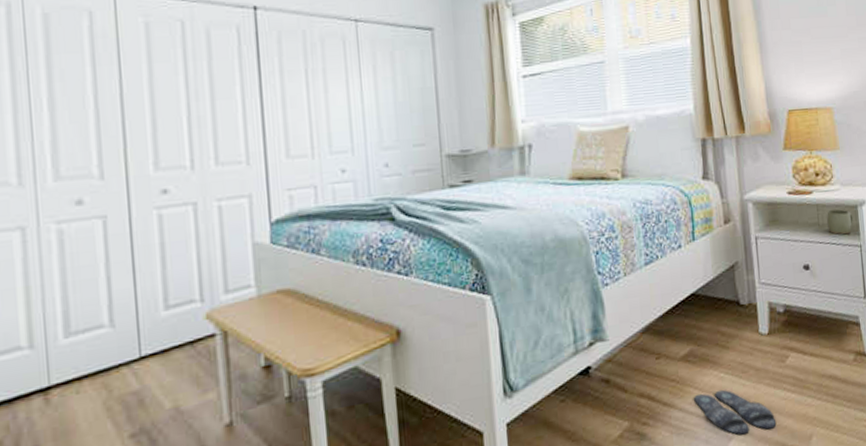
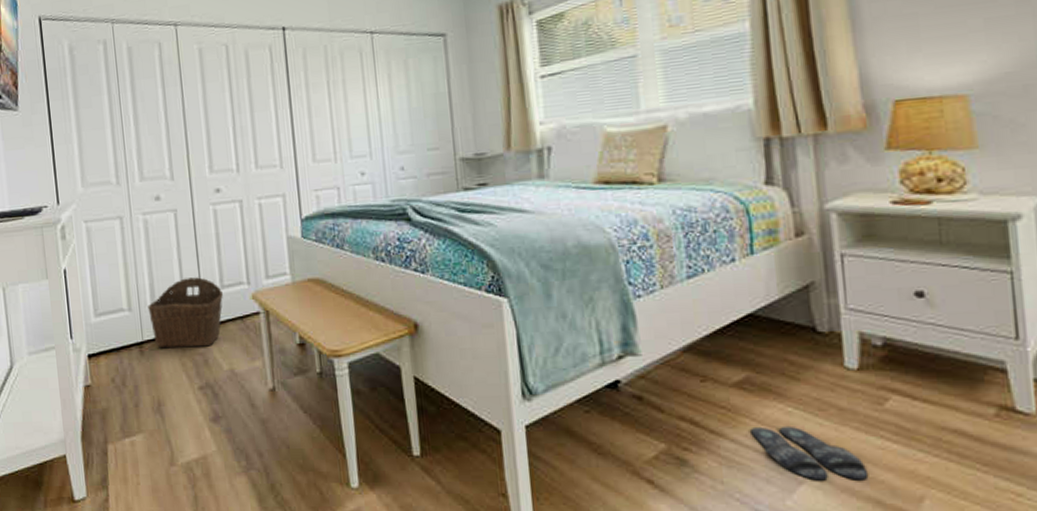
wicker basket: none [59,298,167,392] -> present [148,277,223,348]
mug: present [827,209,854,235] -> none [954,224,1002,257]

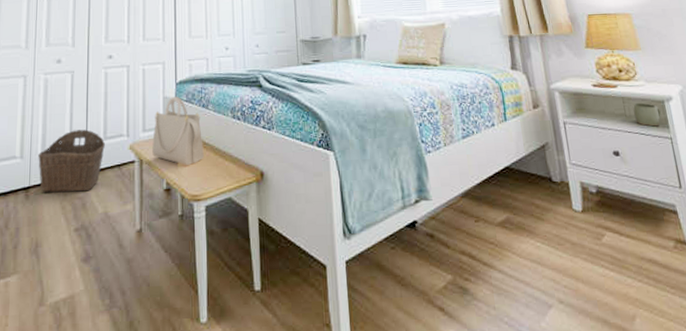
handbag: none [278,235,343,316] -> present [152,96,204,165]
slippers: present [750,425,869,481] -> none [512,258,597,305]
mug: none [954,224,1002,257] -> present [633,102,662,127]

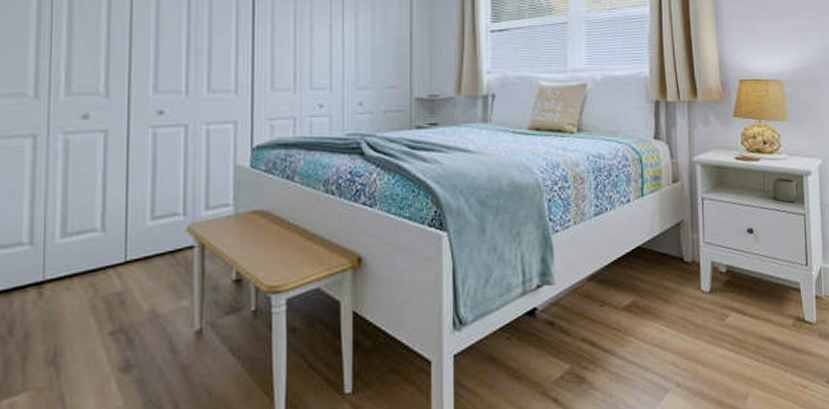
wicker basket: present [38,129,105,192] -> none [56,207,152,288]
handbag: present [152,96,204,165] -> none [218,164,286,250]

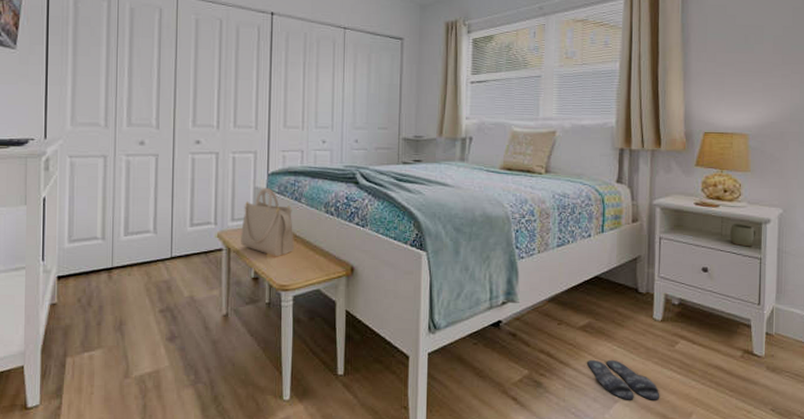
handbag: none [218,164,286,250] -> present [241,187,294,256]
slippers: none [634,342,714,388] -> present [587,359,660,400]

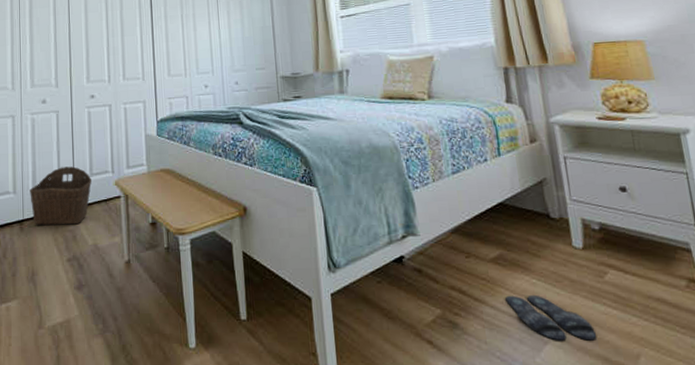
wicker basket: none [121,215,191,276] -> present [30,166,92,225]
handbag: present [241,187,294,256] -> none [136,133,187,200]
mug: present [730,223,757,247] -> none [643,135,677,161]

